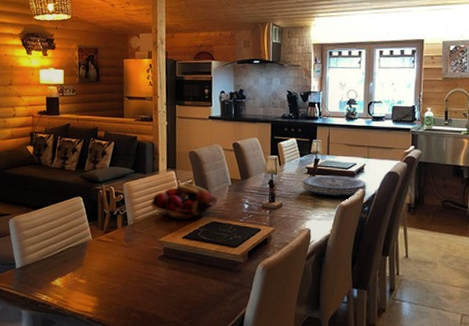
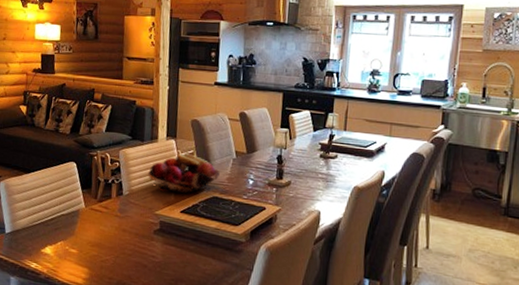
placemat: present [302,175,367,197] -> none [314,152,387,178]

